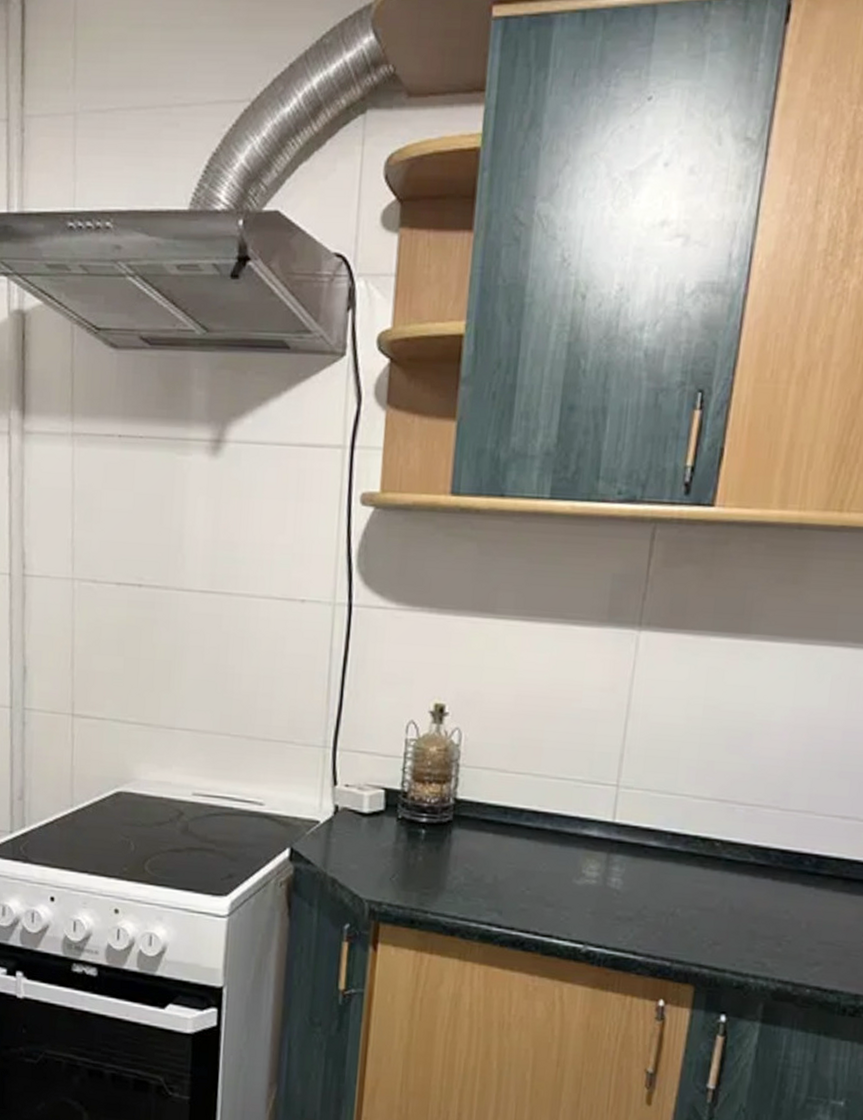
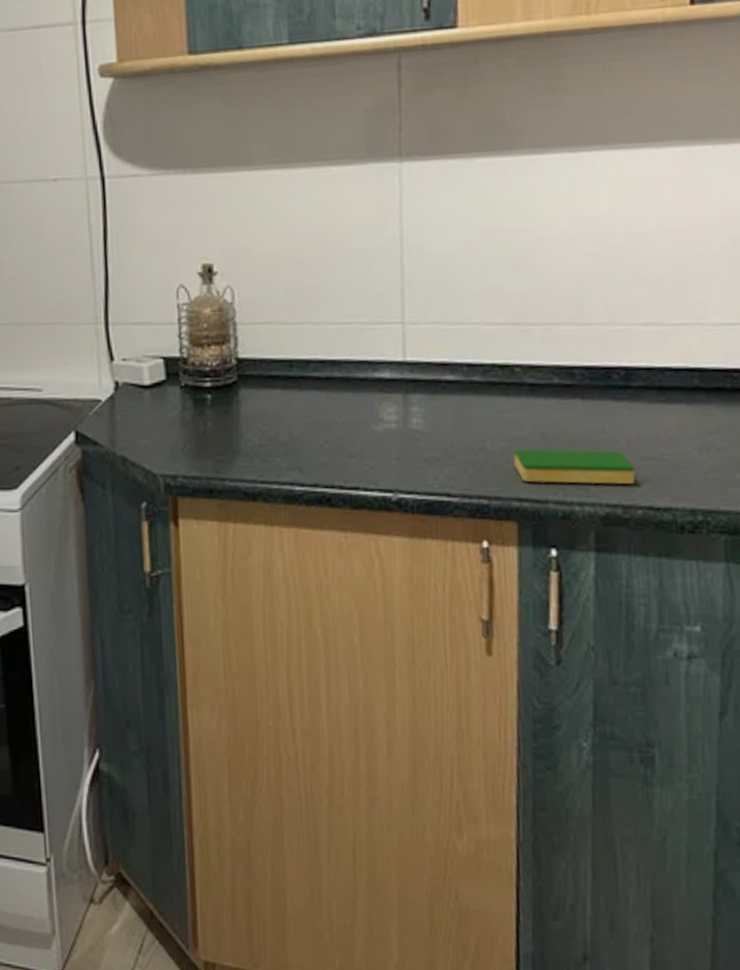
dish sponge: none [700,918,810,965] -> present [514,448,635,485]

